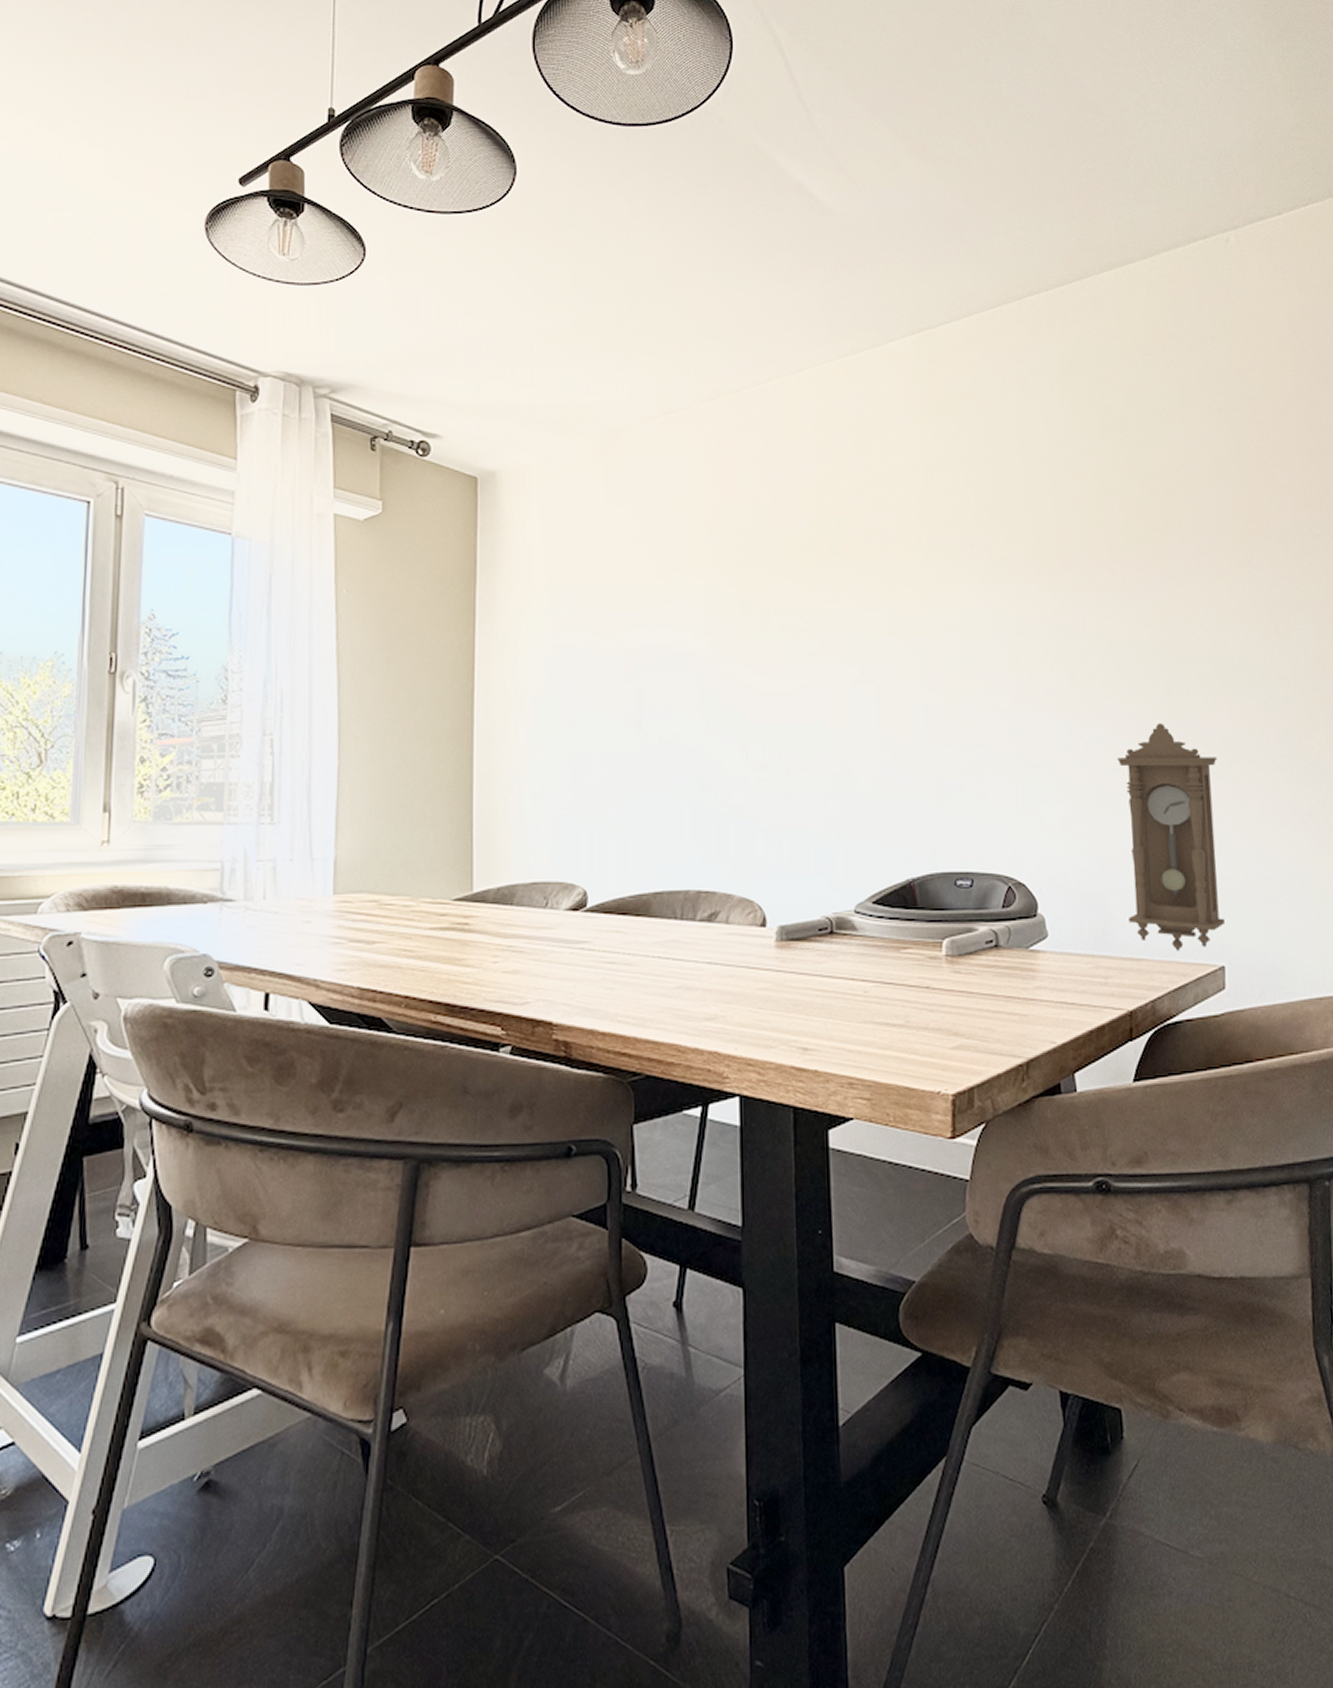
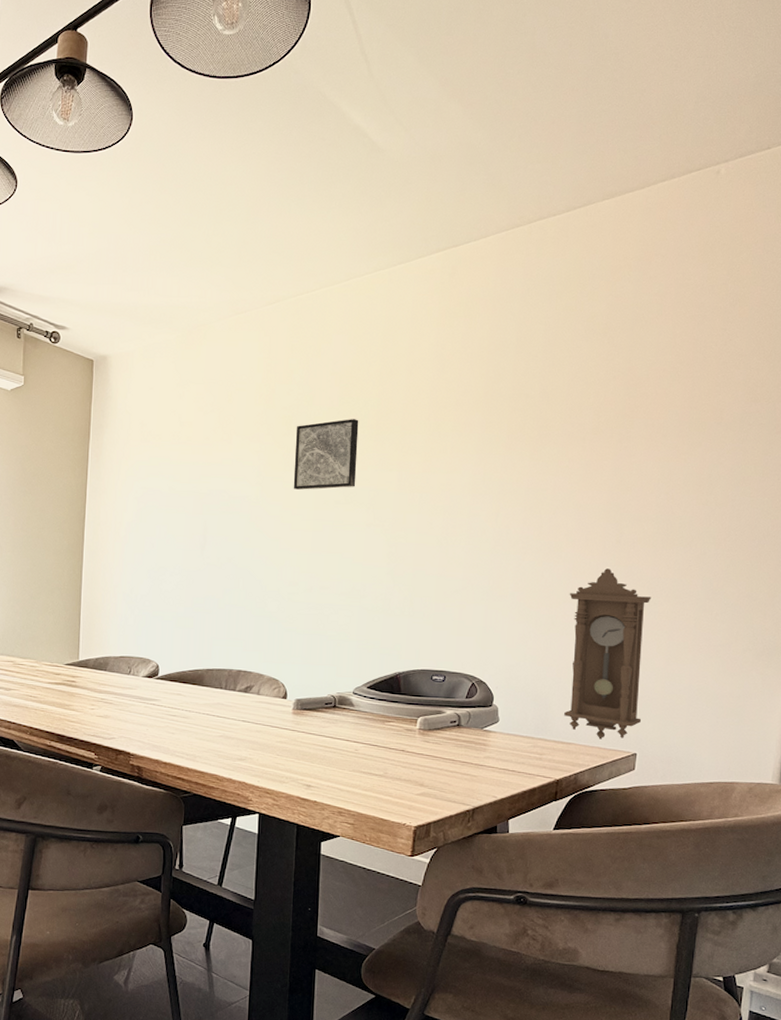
wall art: none [752,544,835,639] -> present [293,419,359,490]

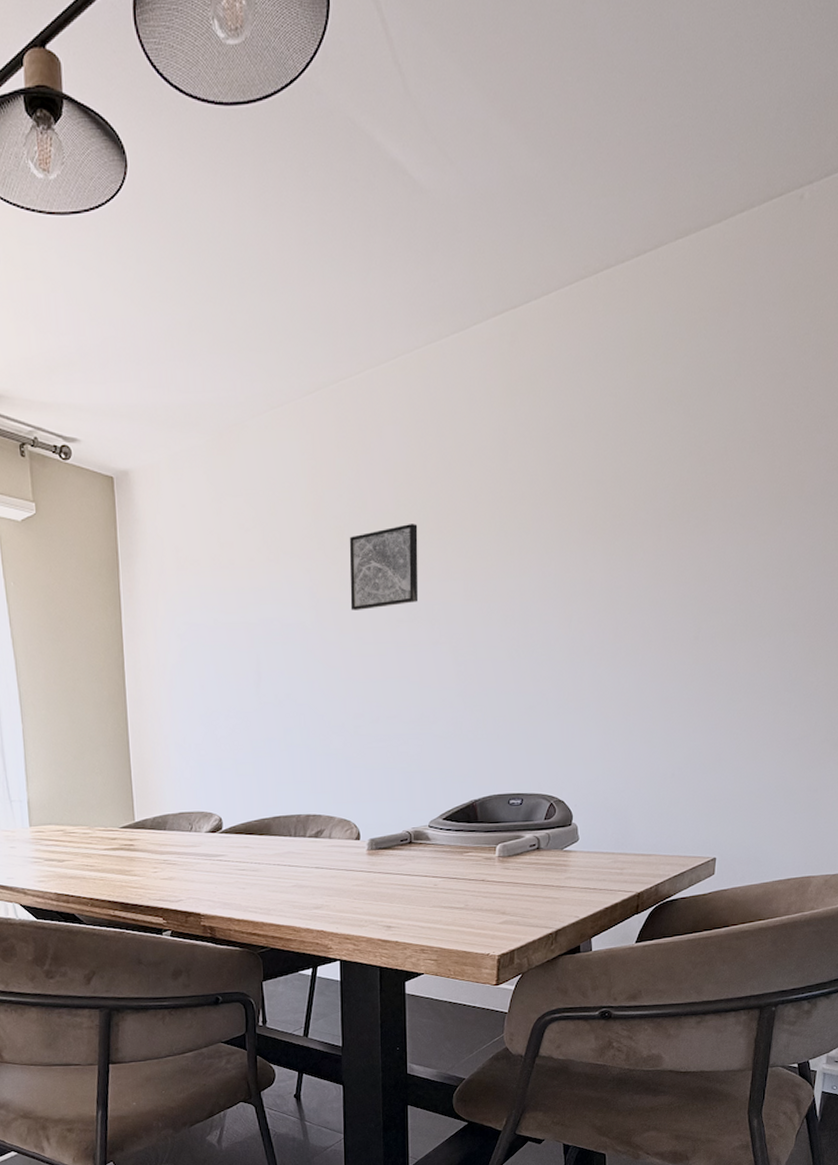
pendulum clock: present [564,568,652,740] -> none [644,668,730,848]

